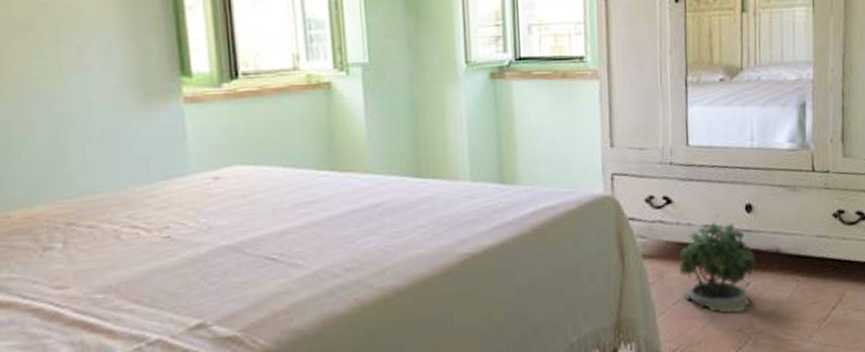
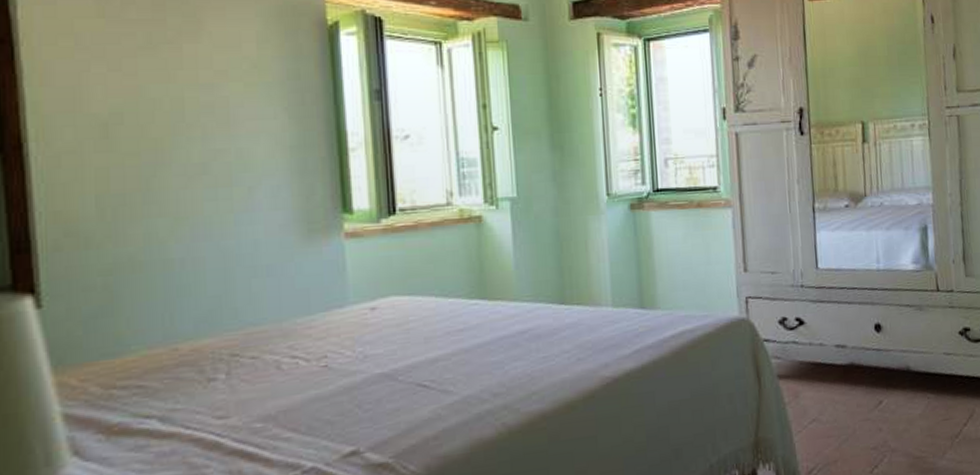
potted plant: present [679,213,757,314] -> none [813,333,888,433]

